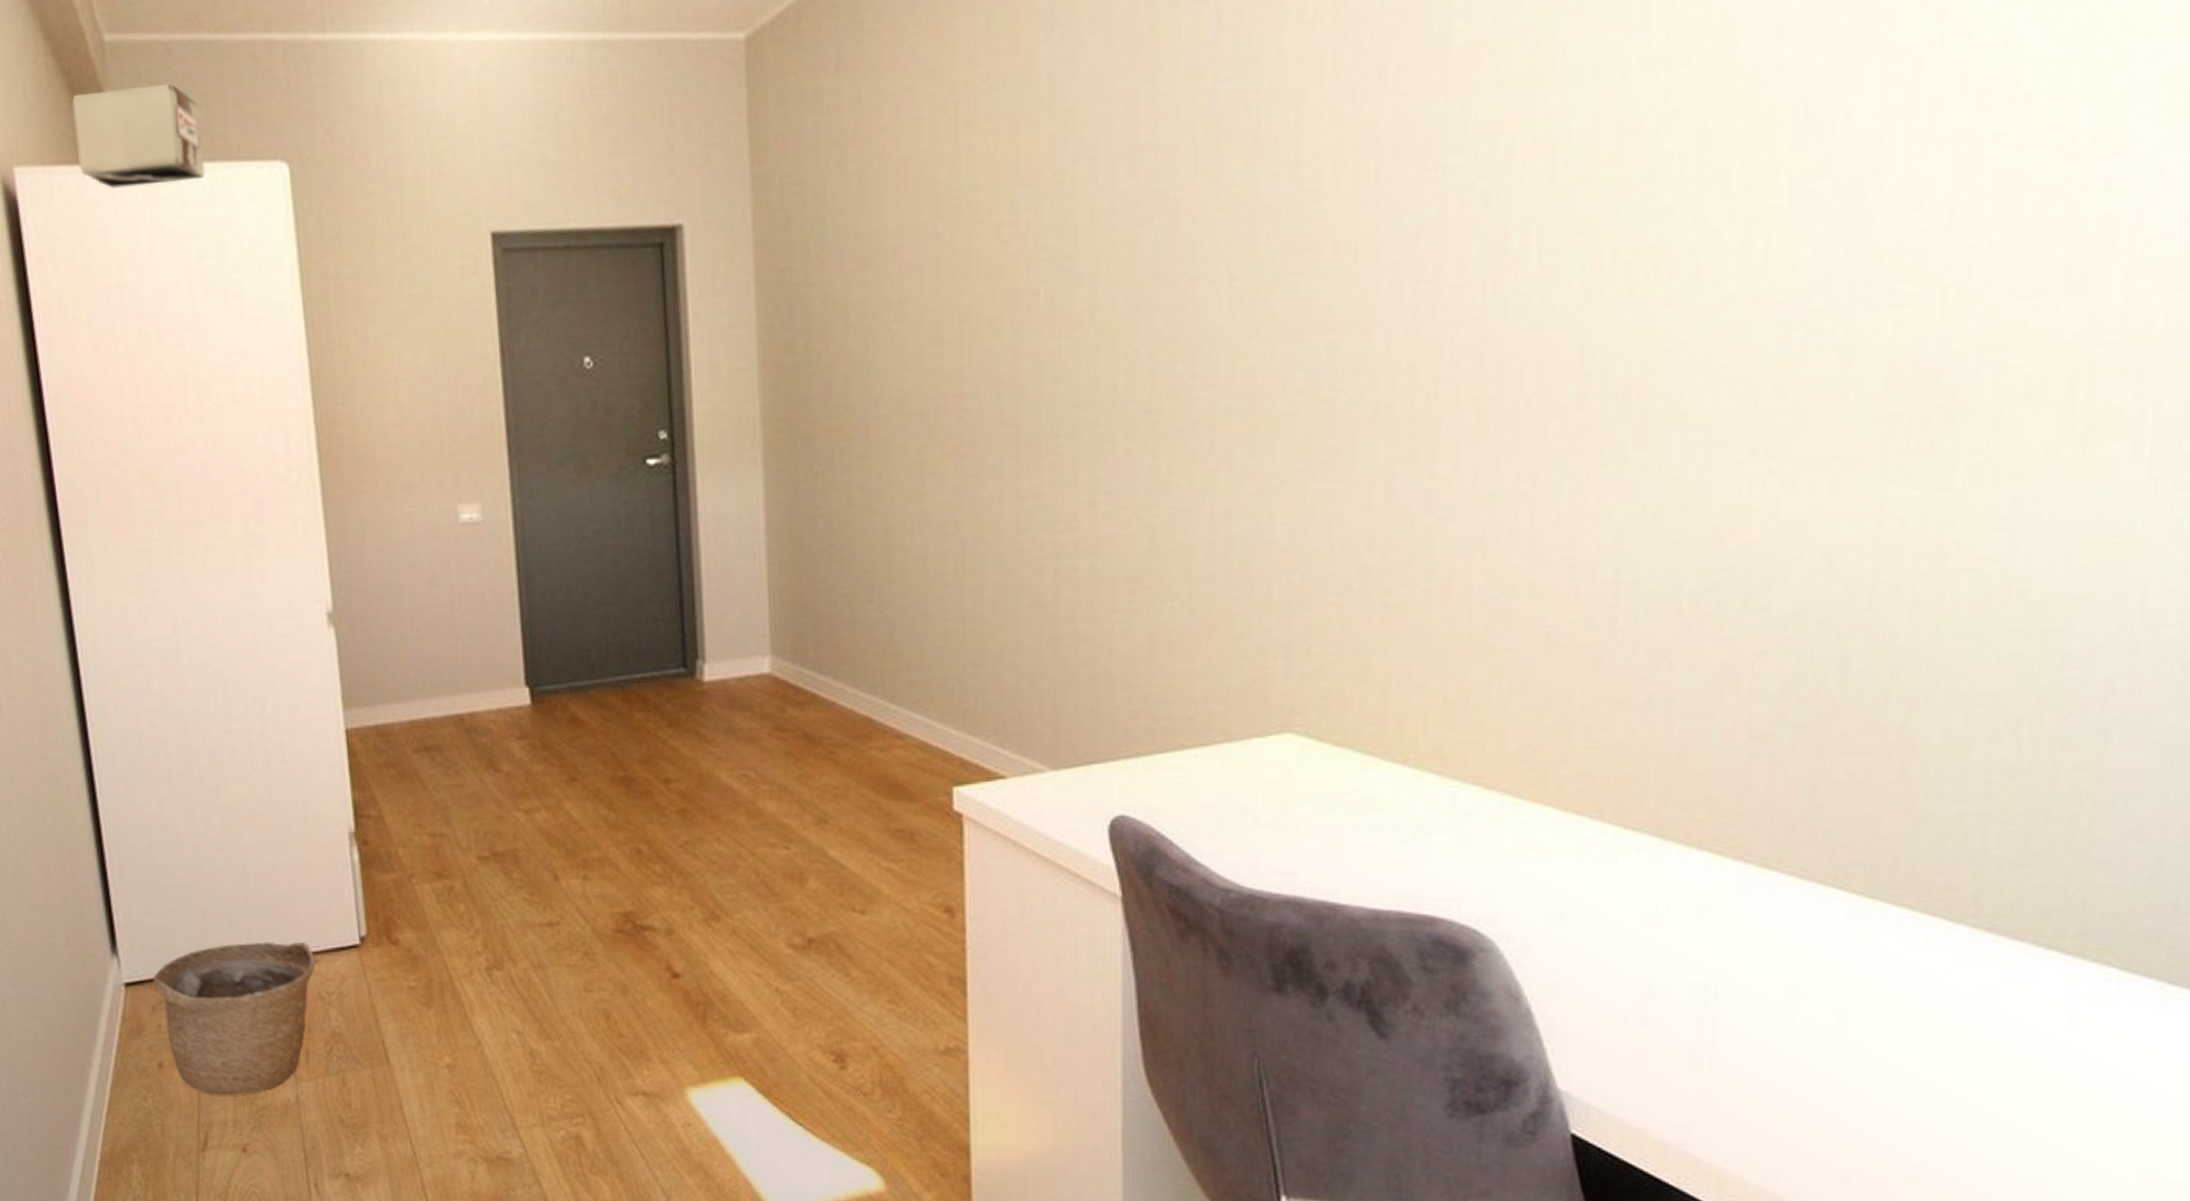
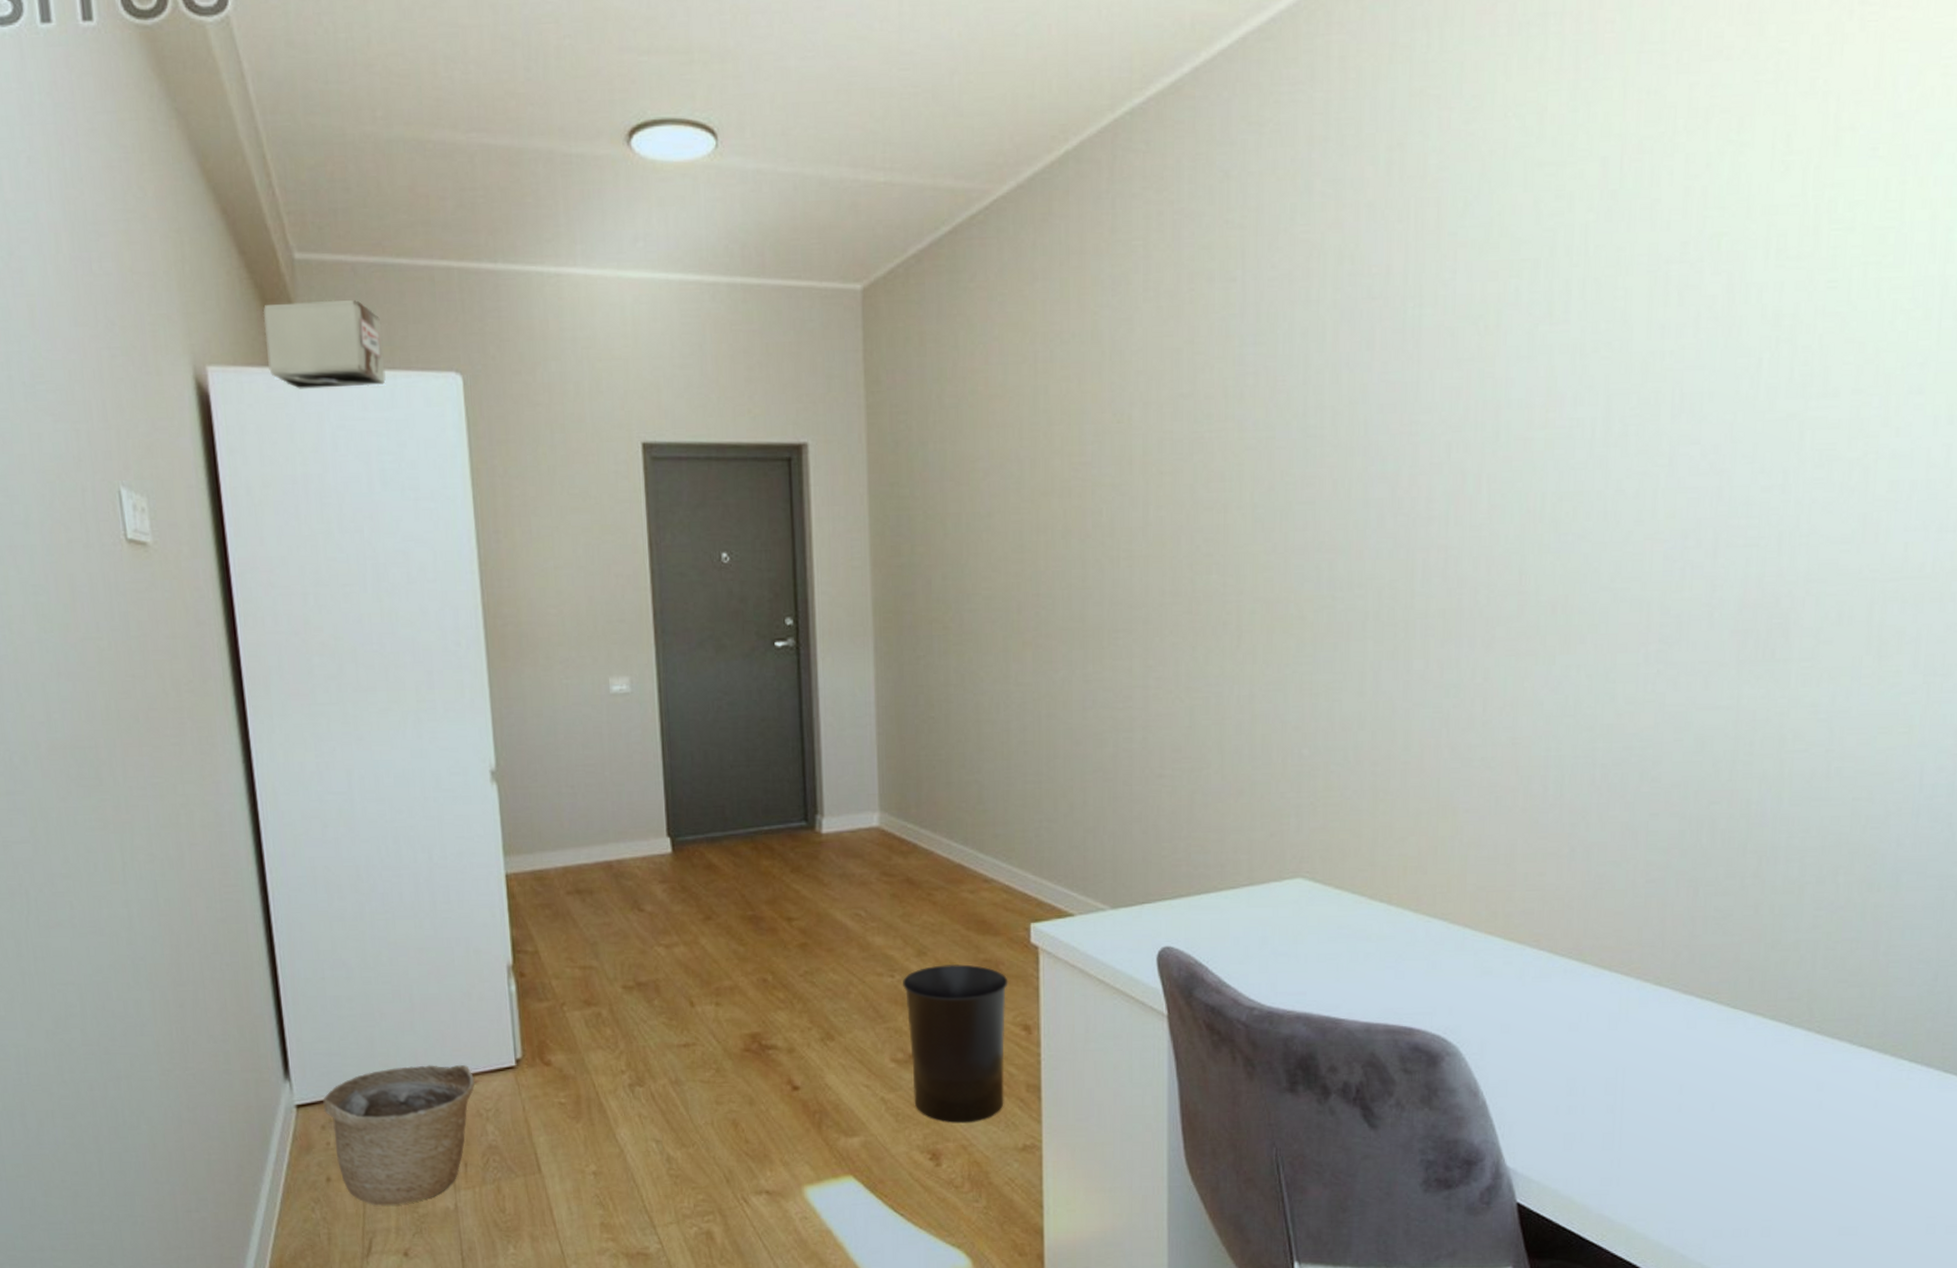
waste bin: none [800,833,926,1019] -> present [903,963,1008,1122]

